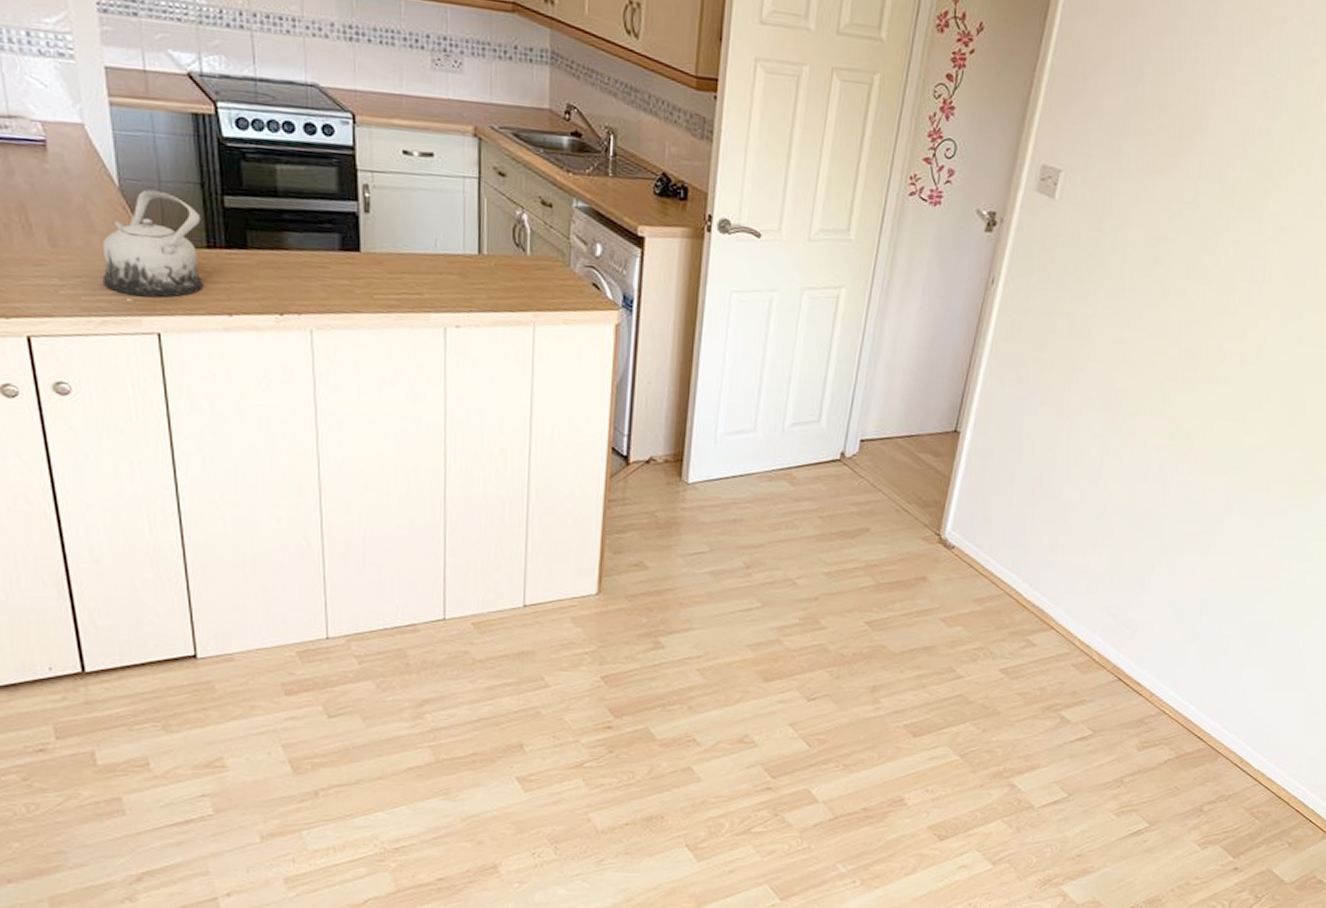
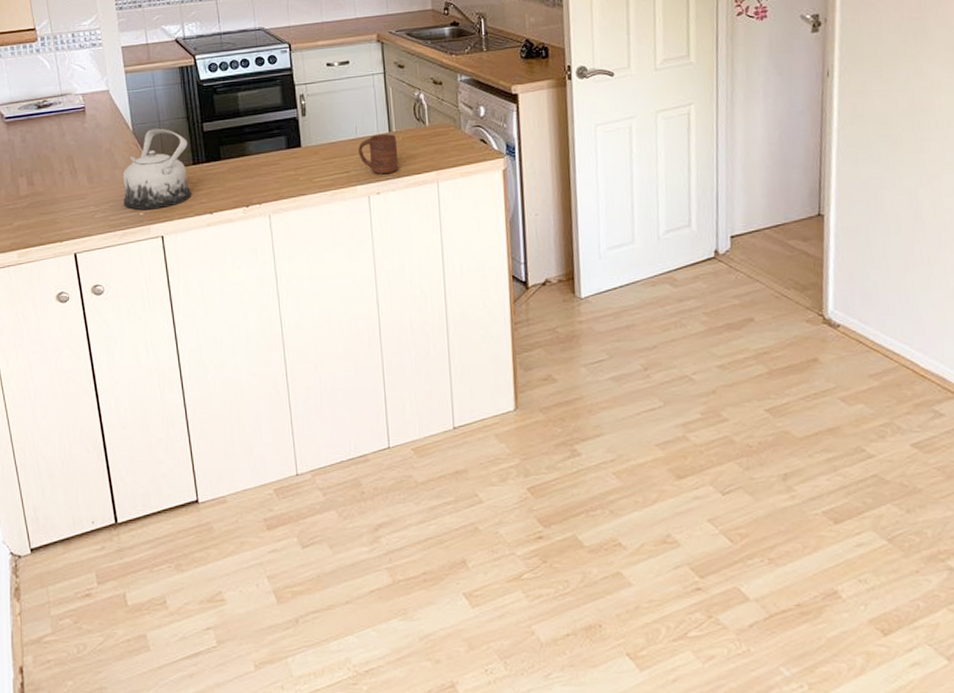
cup: none [436,254,488,305] -> present [358,134,399,175]

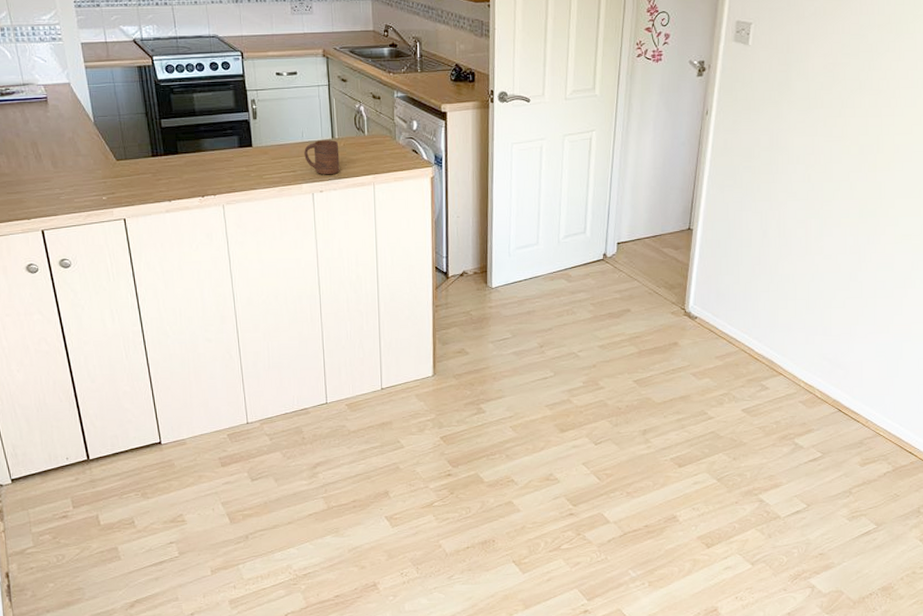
teapot: present [122,128,192,210] -> none [85,121,152,194]

